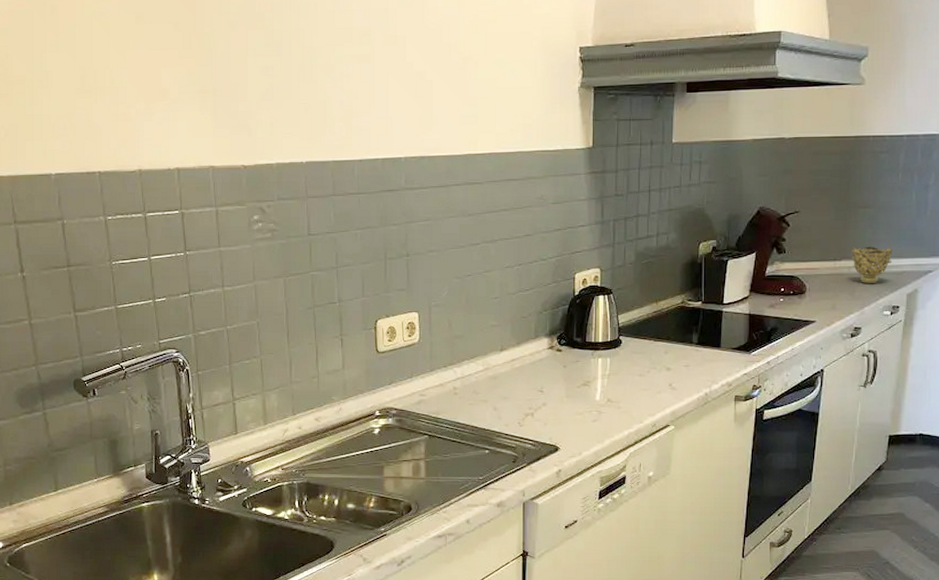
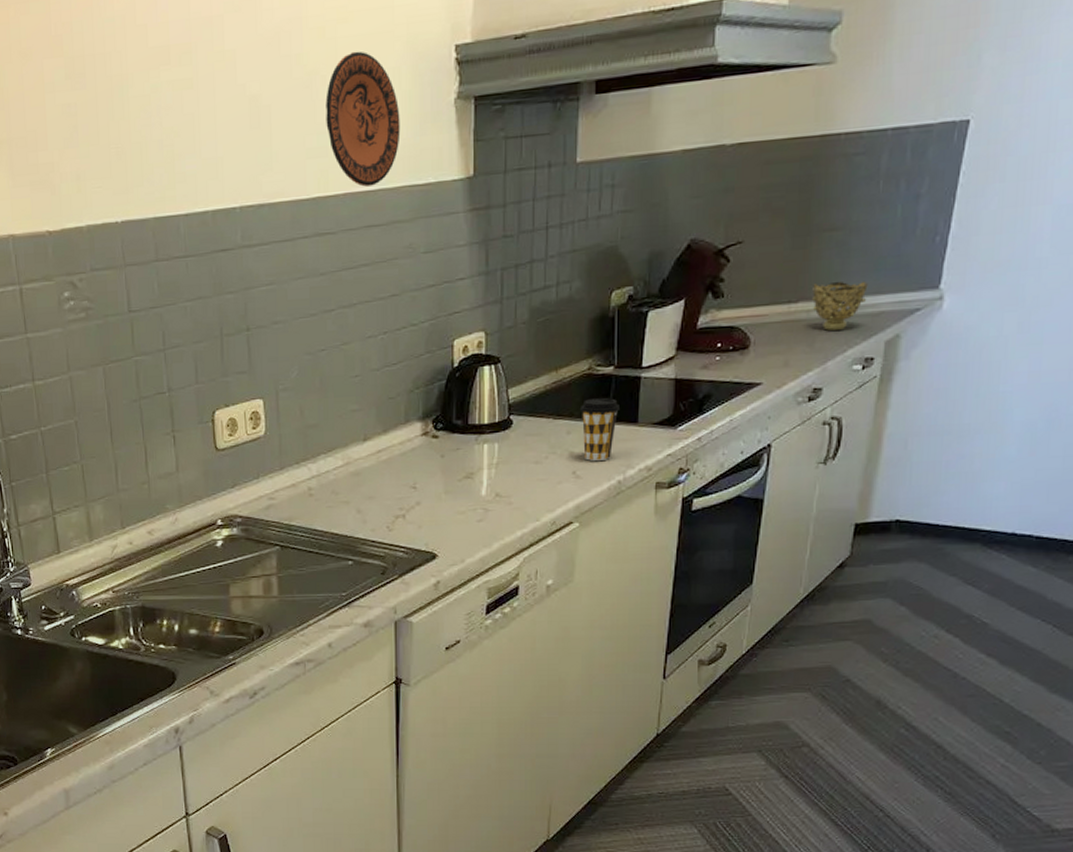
decorative plate: none [477,45,536,149] -> present [325,51,401,187]
coffee cup: none [676,327,707,376] -> present [581,398,621,461]

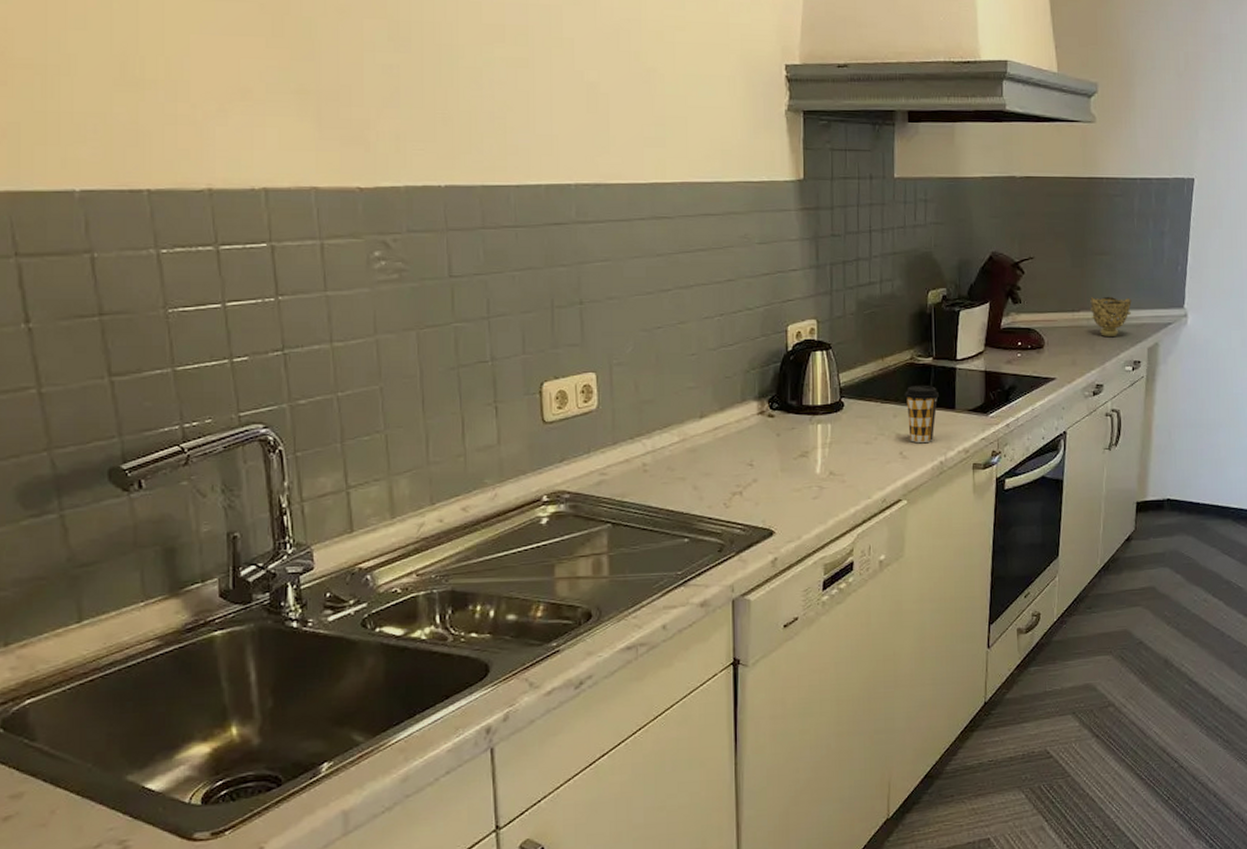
decorative plate: present [325,51,401,187] -> none [663,57,736,178]

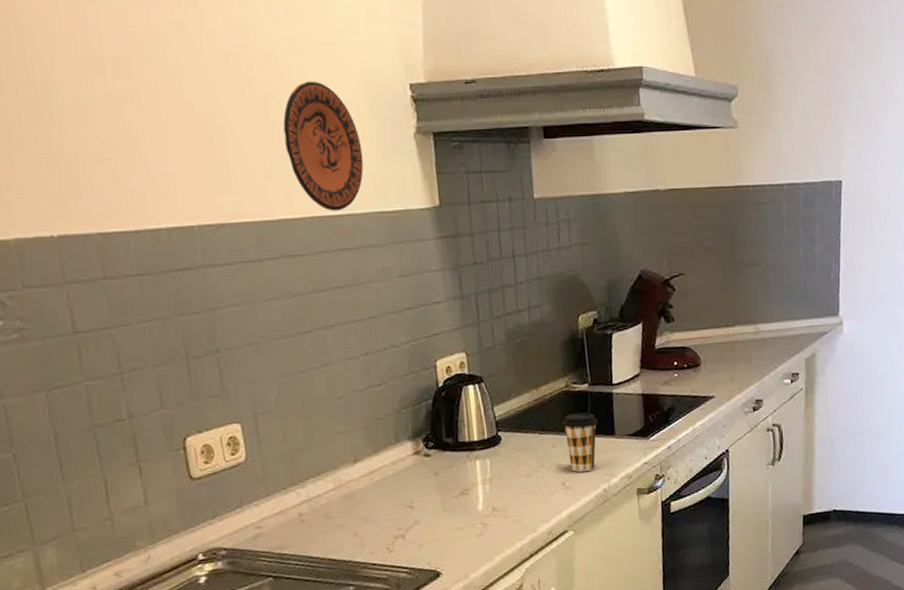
decorative plate: none [663,57,736,178] -> present [283,81,364,211]
decorative bowl: present [1090,296,1132,336] -> none [744,308,786,350]

